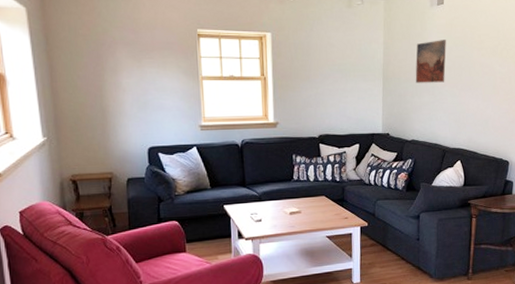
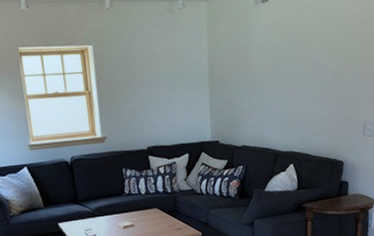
wall art: present [415,40,446,83] -> none [242,39,274,87]

